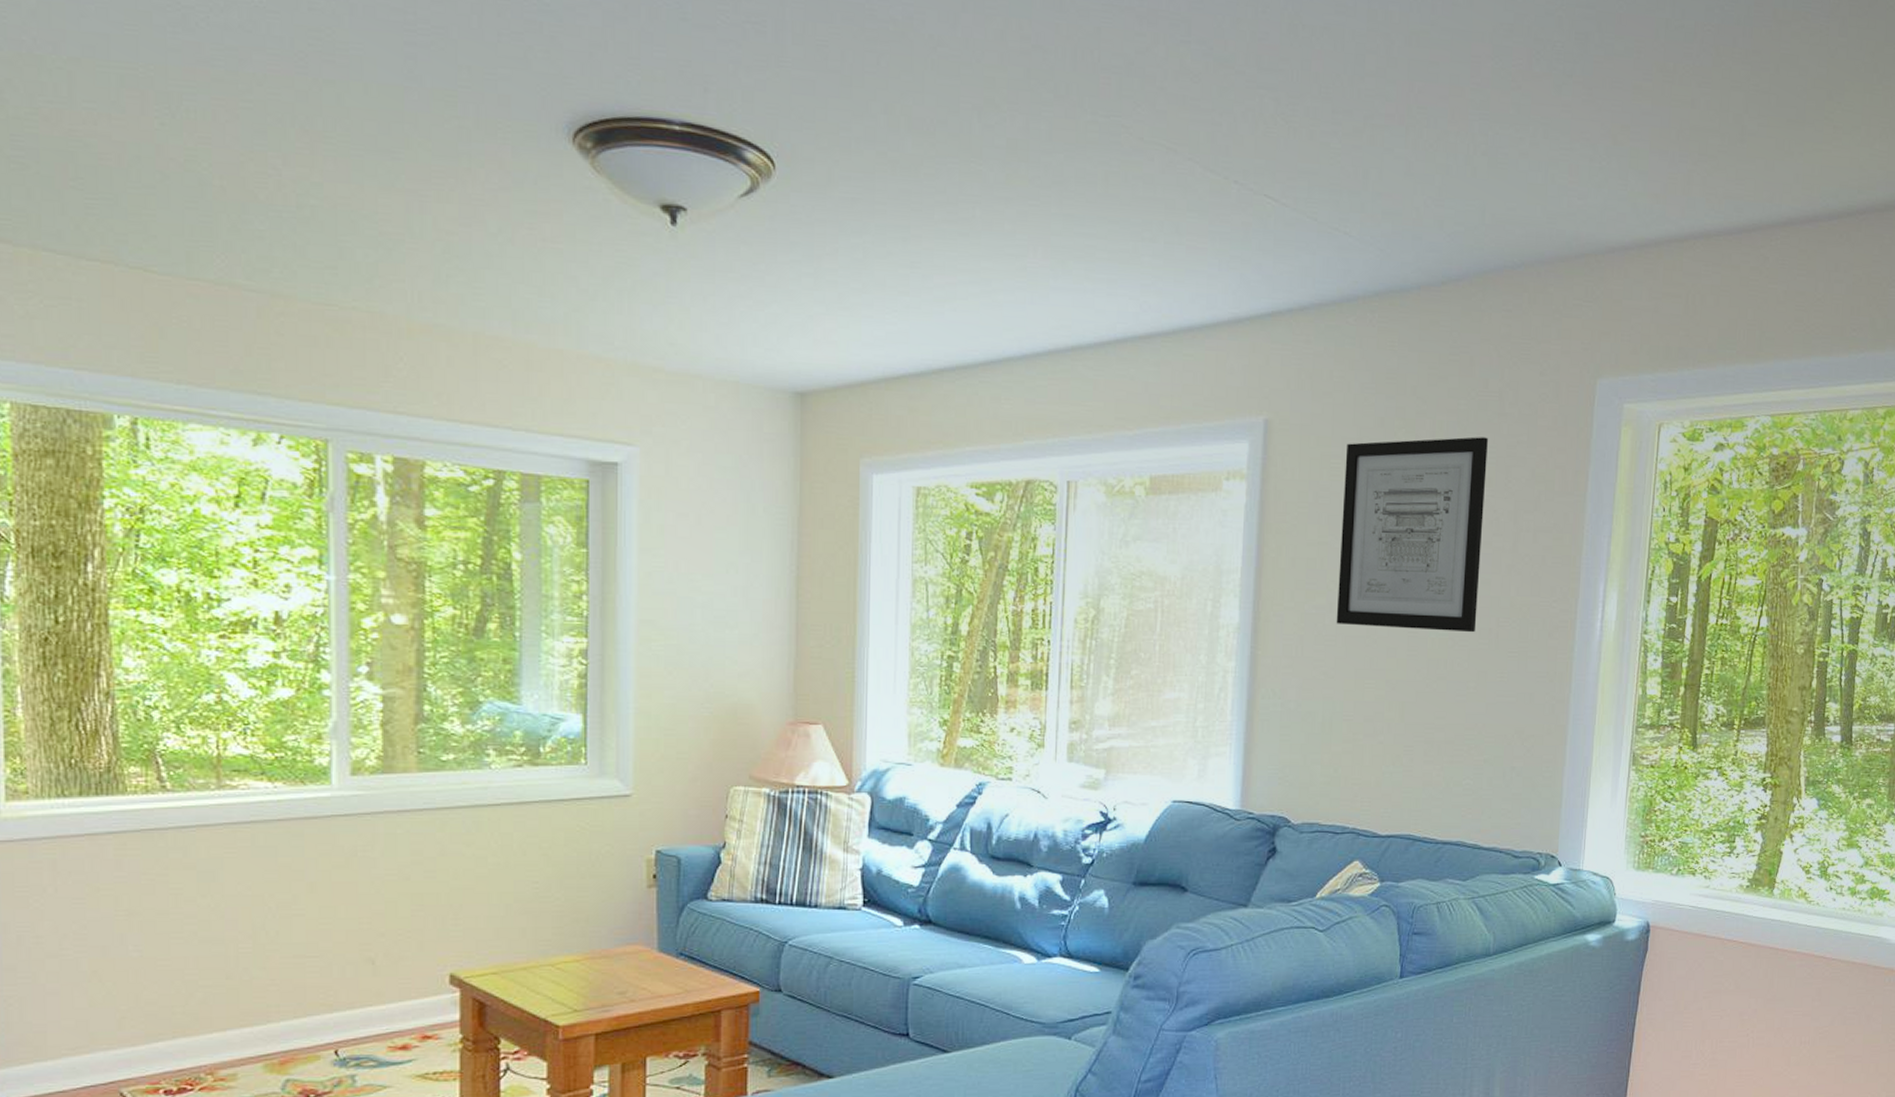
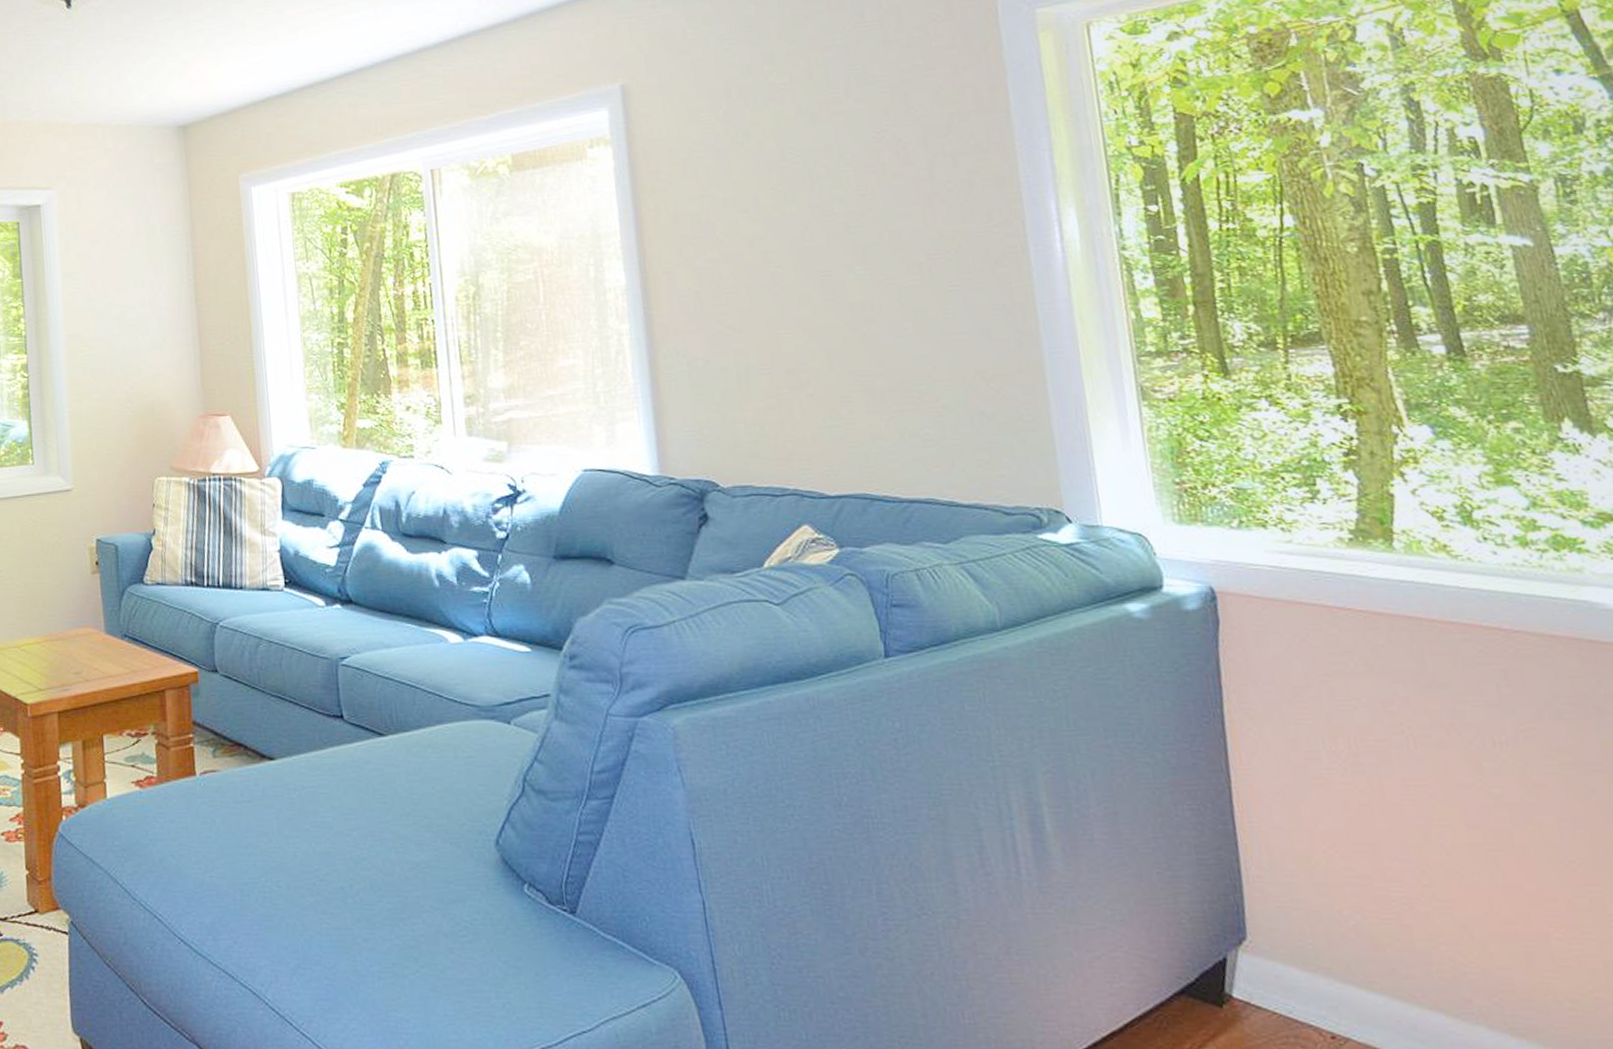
wall art: present [1336,437,1488,633] -> none [714,67,902,276]

